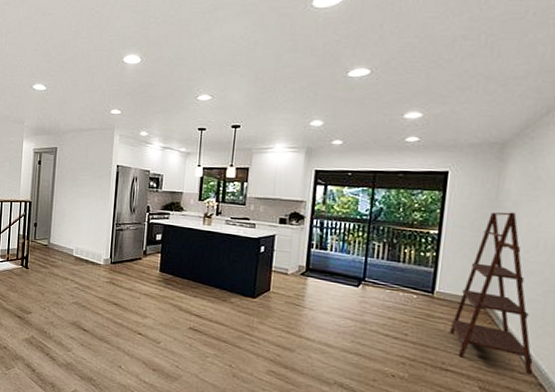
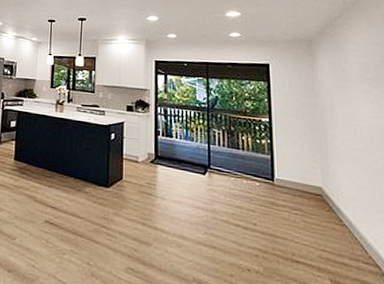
shelving unit: present [449,212,534,375] -> none [293,101,376,264]

